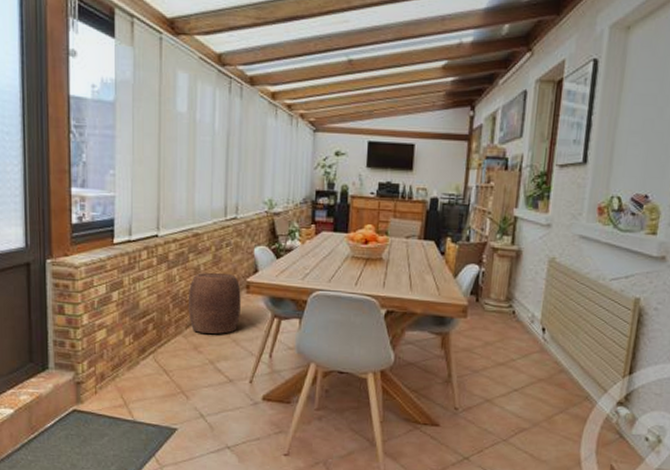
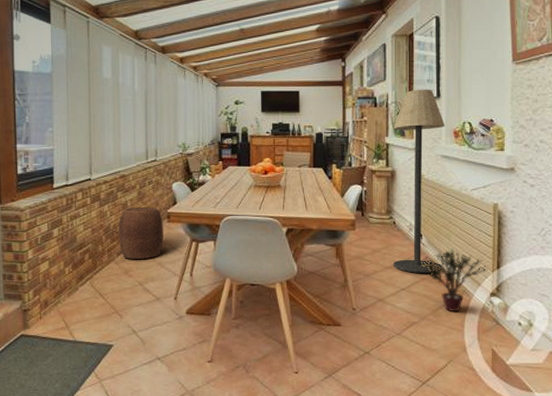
floor lamp: none [507,151,589,373] -> present [393,89,445,273]
potted plant: none [540,348,618,420] -> present [421,249,488,311]

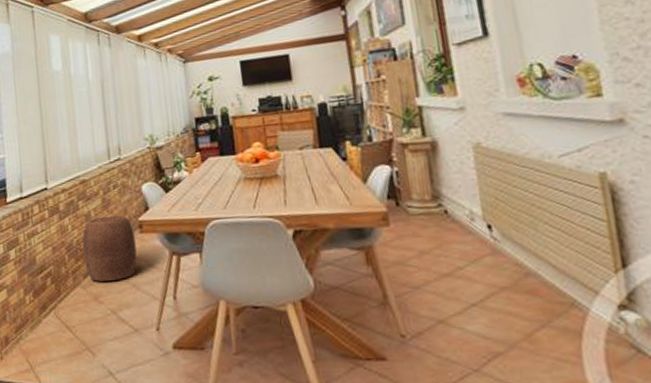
floor lamp: present [393,89,445,273] -> none [425,27,532,281]
potted plant: present [421,249,488,311] -> none [497,243,607,335]

